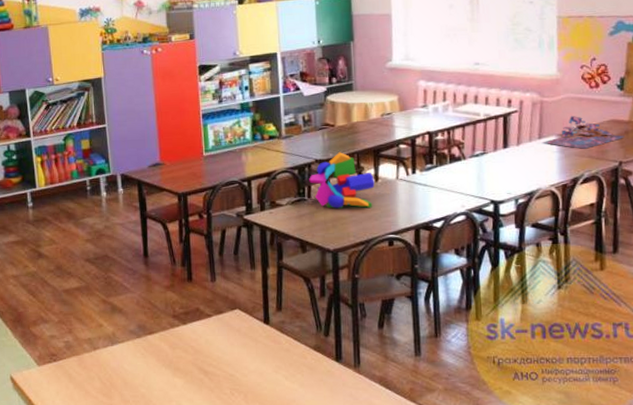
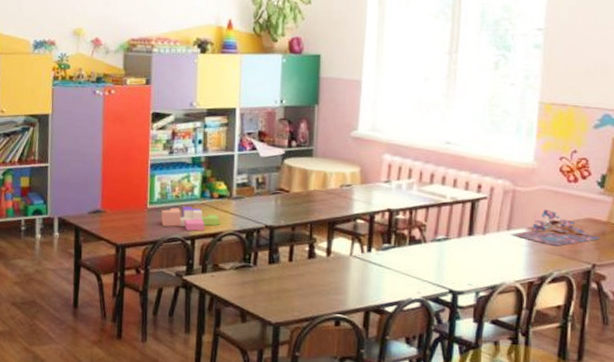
toy blocks: none [217,150,273,173] -> present [161,206,220,232]
toy block set: present [309,152,375,209] -> none [256,220,326,283]

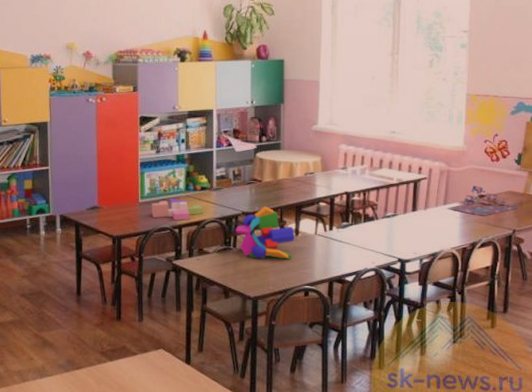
toy block set: none [256,220,326,283] -> present [235,206,295,259]

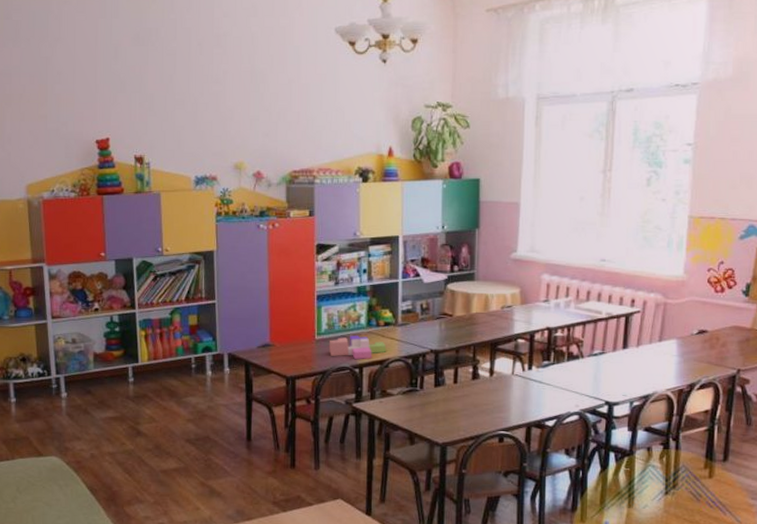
toy block set: present [235,206,295,259] -> none [422,343,489,402]
puzzle: present [447,186,519,216] -> none [663,320,745,354]

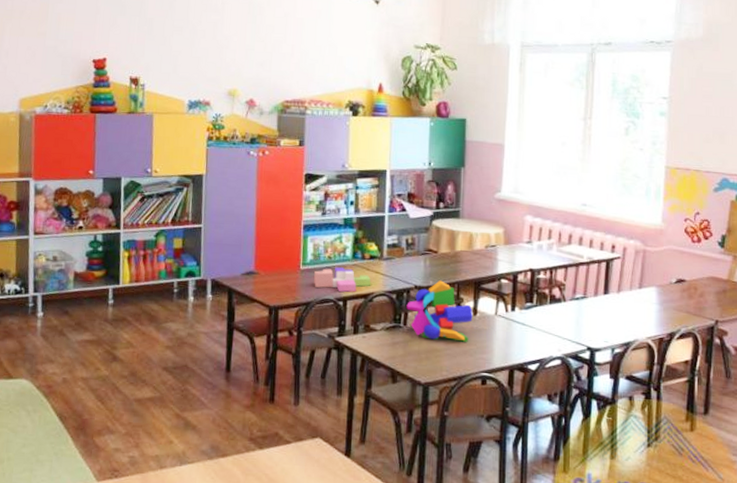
toy block set: none [422,343,489,402] -> present [406,280,473,342]

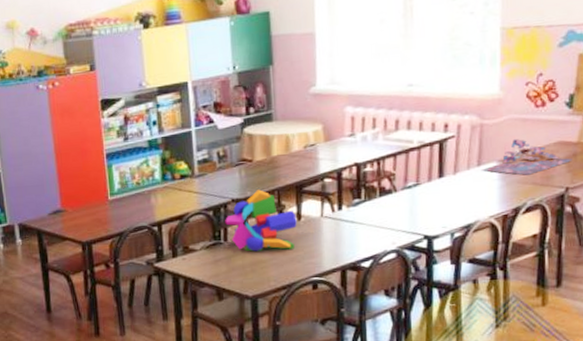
toy blocks: present [314,267,371,292] -> none [124,191,185,217]
puzzle: none [643,268,722,304] -> present [482,139,572,176]

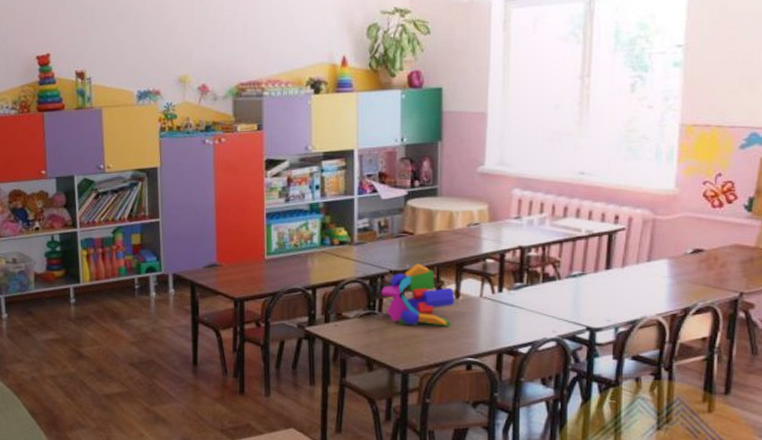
puzzle: present [482,139,572,176] -> none [652,238,749,276]

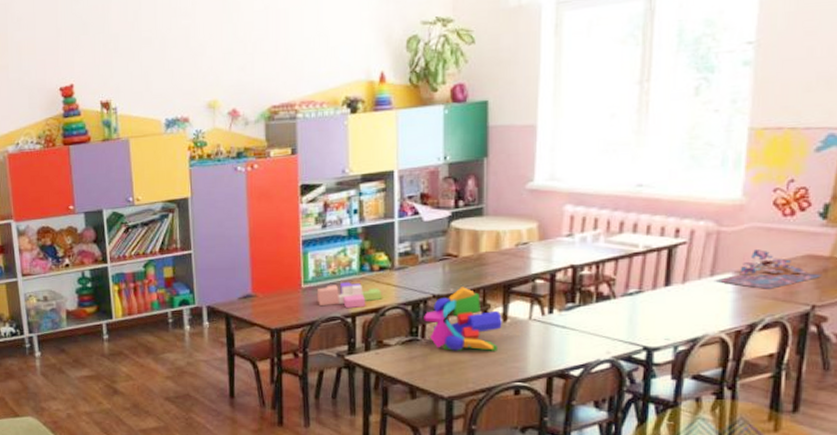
toy blocks: none [280,255,342,280] -> present [318,282,382,308]
puzzle: none [652,238,749,276] -> present [715,249,822,289]

